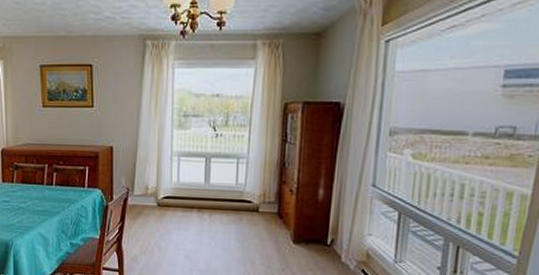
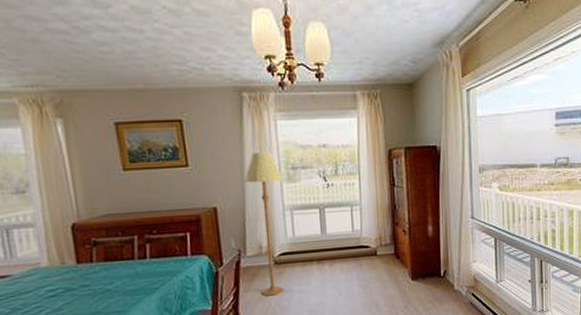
floor lamp: none [139,99,174,236] -> present [244,152,285,296]

